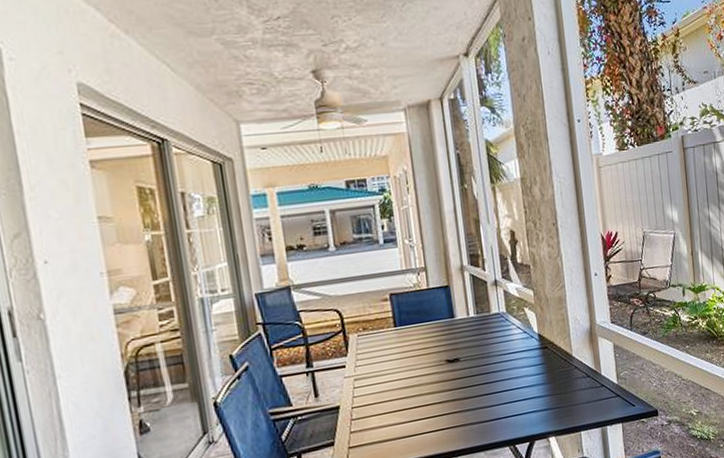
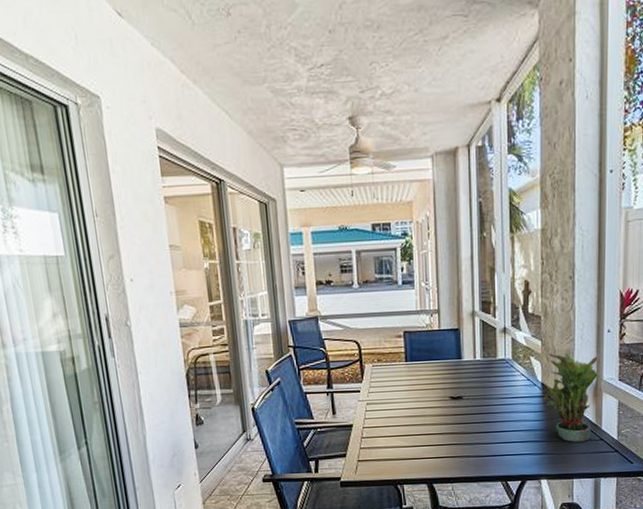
potted plant: none [540,299,592,392] -> present [541,352,598,442]

